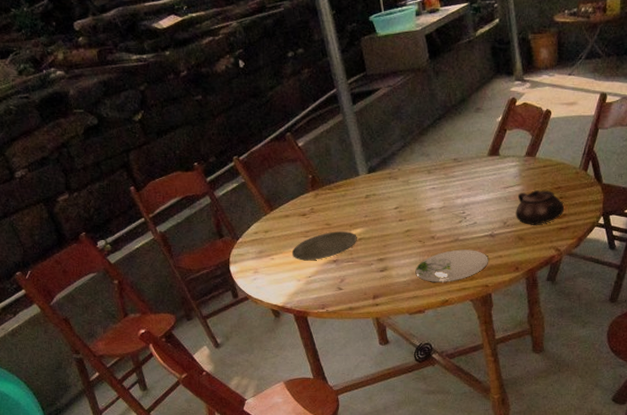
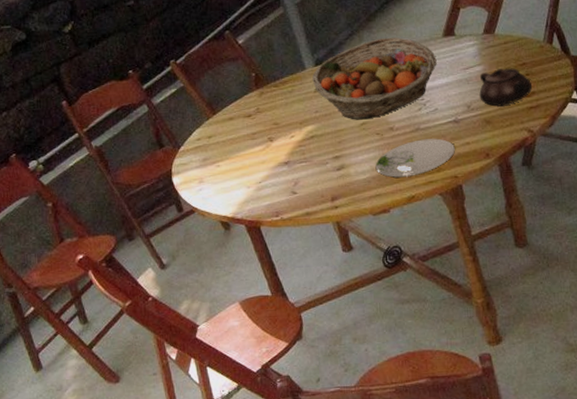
plate: present [291,231,357,261] -> none [238,130,309,165]
fruit basket: none [365,151,480,227] -> present [312,37,437,120]

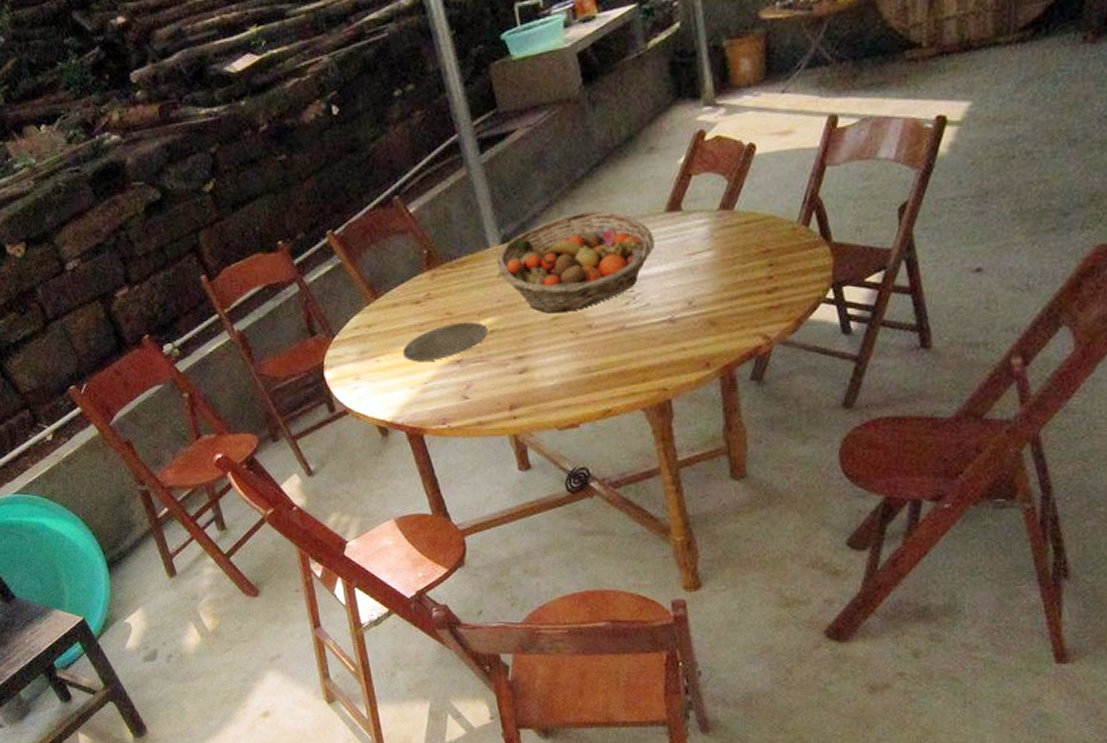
plate: none [238,130,309,165] -> present [402,322,488,362]
plate: present [375,138,455,178] -> none [566,341,667,386]
teapot: present [479,68,532,107] -> none [705,255,775,304]

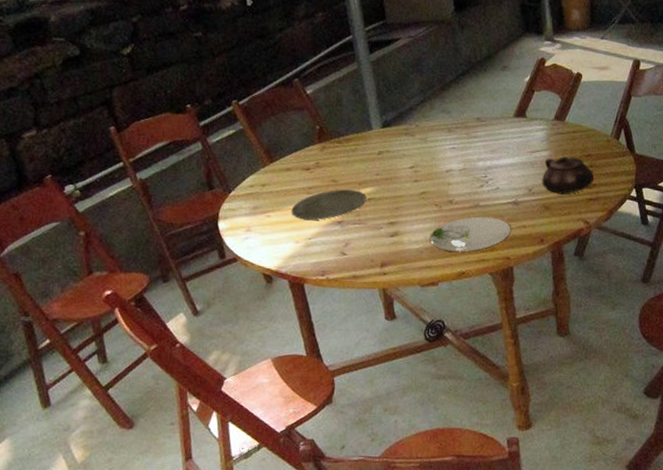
fruit basket: present [497,210,655,313] -> none [377,109,505,189]
plate: none [566,341,667,386] -> present [429,216,511,253]
teapot: none [705,255,775,304] -> present [542,156,594,194]

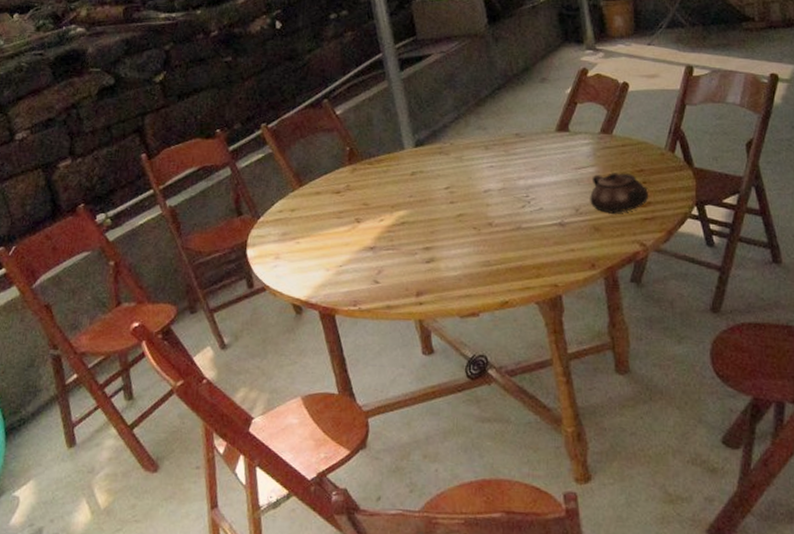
plate: present [291,189,366,221] -> none [321,213,400,247]
plate: present [429,216,511,253] -> none [468,239,558,280]

